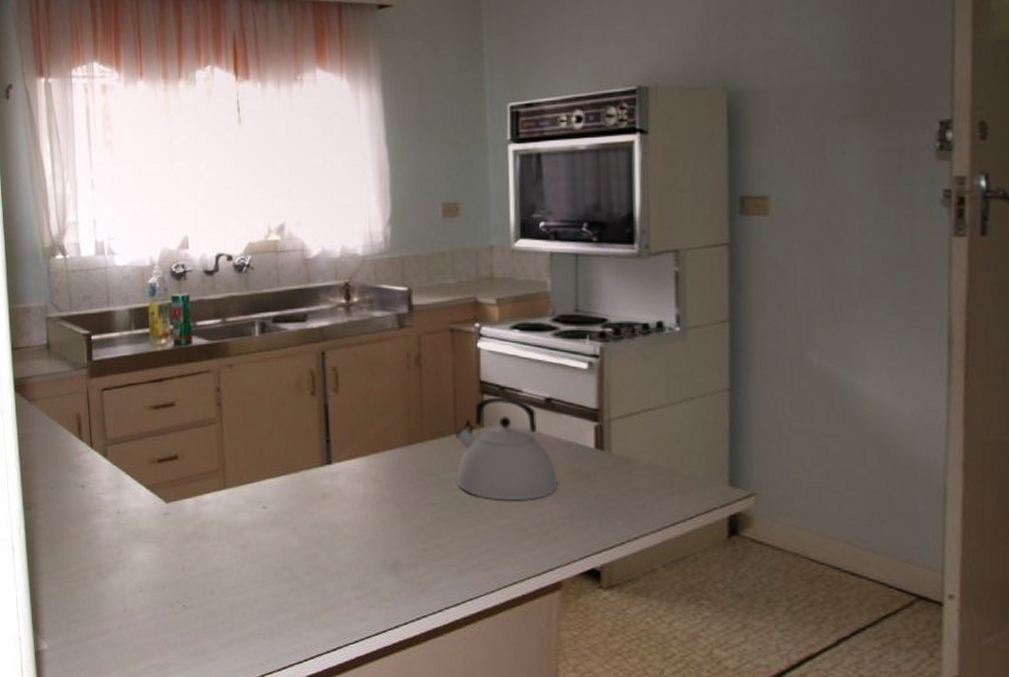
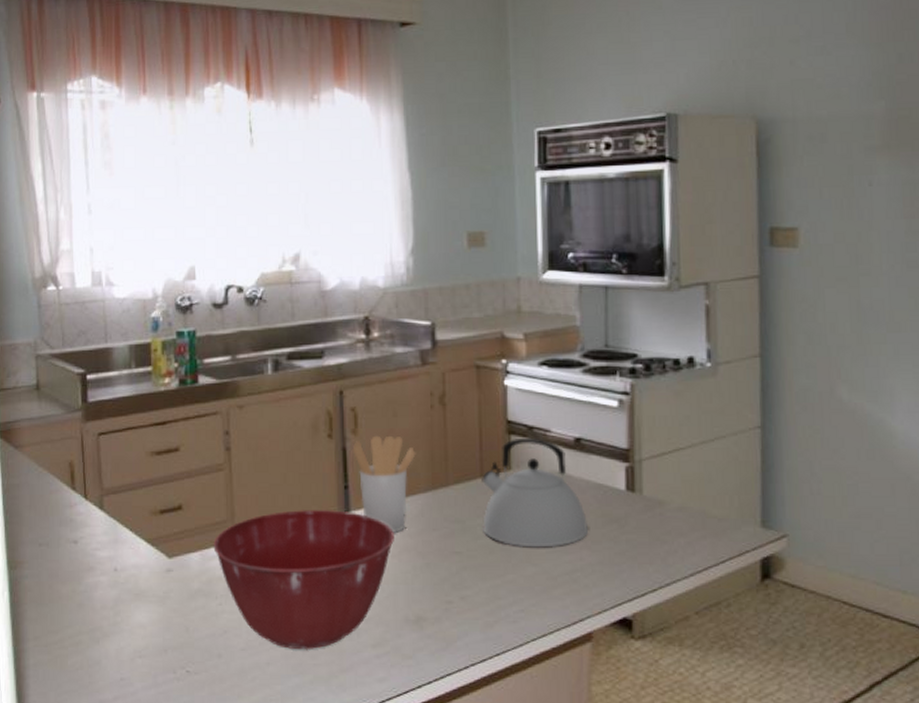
mixing bowl: none [206,461,373,589] -> present [213,510,394,649]
utensil holder: none [333,393,393,484] -> present [352,435,416,533]

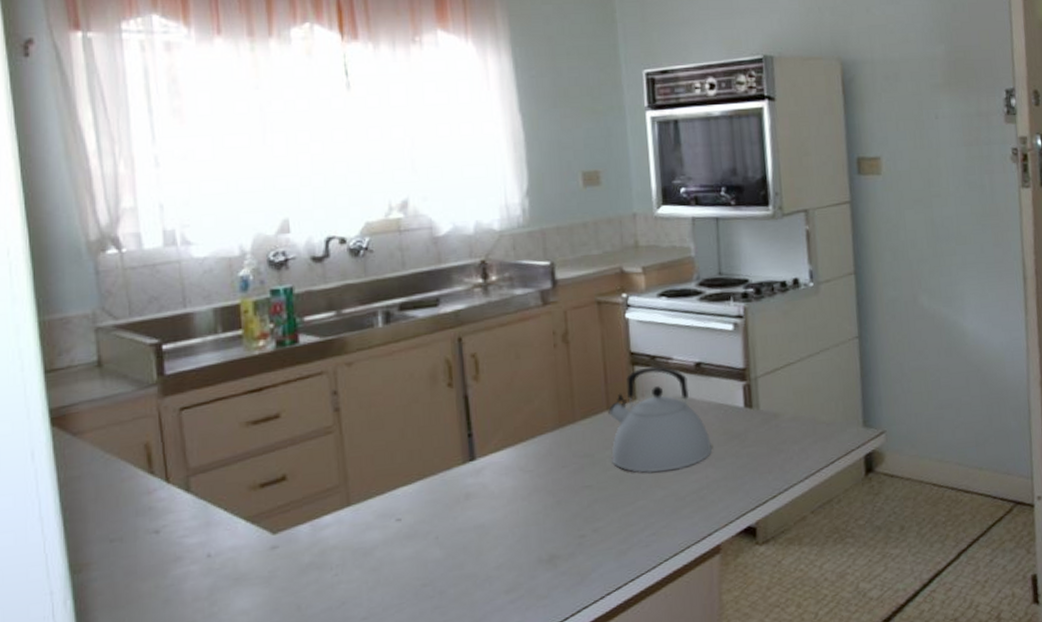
mixing bowl: present [213,510,394,649] -> none [325,459,523,610]
utensil holder: present [352,435,416,533] -> none [474,378,541,475]

